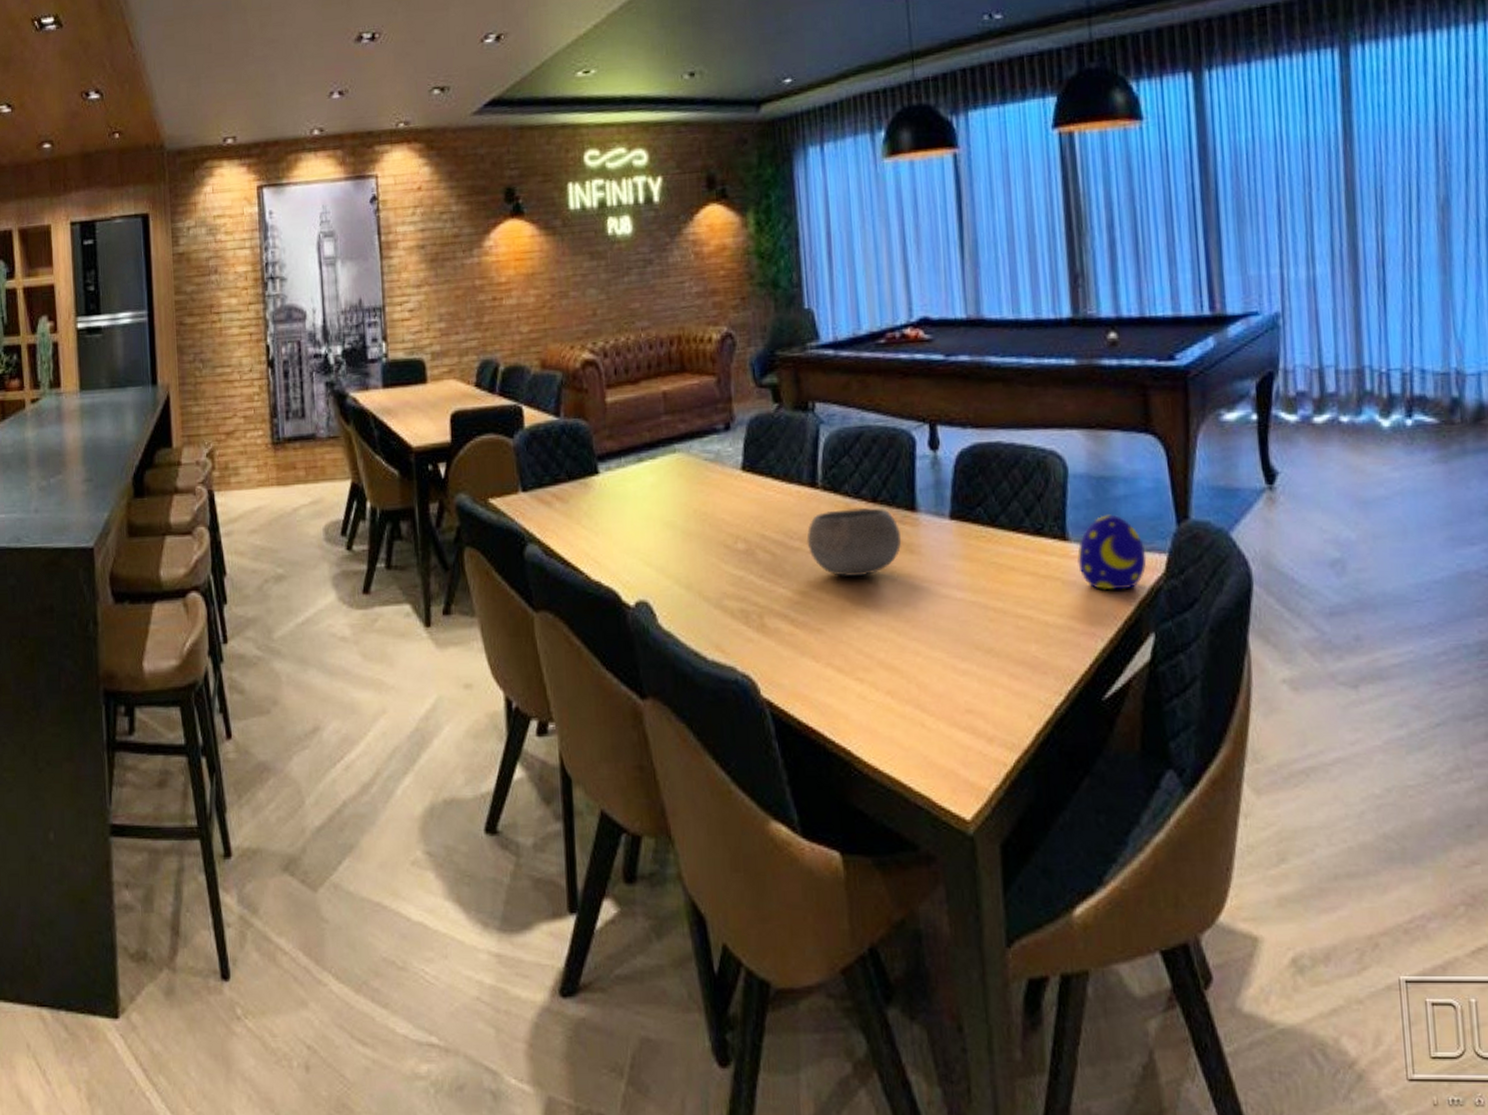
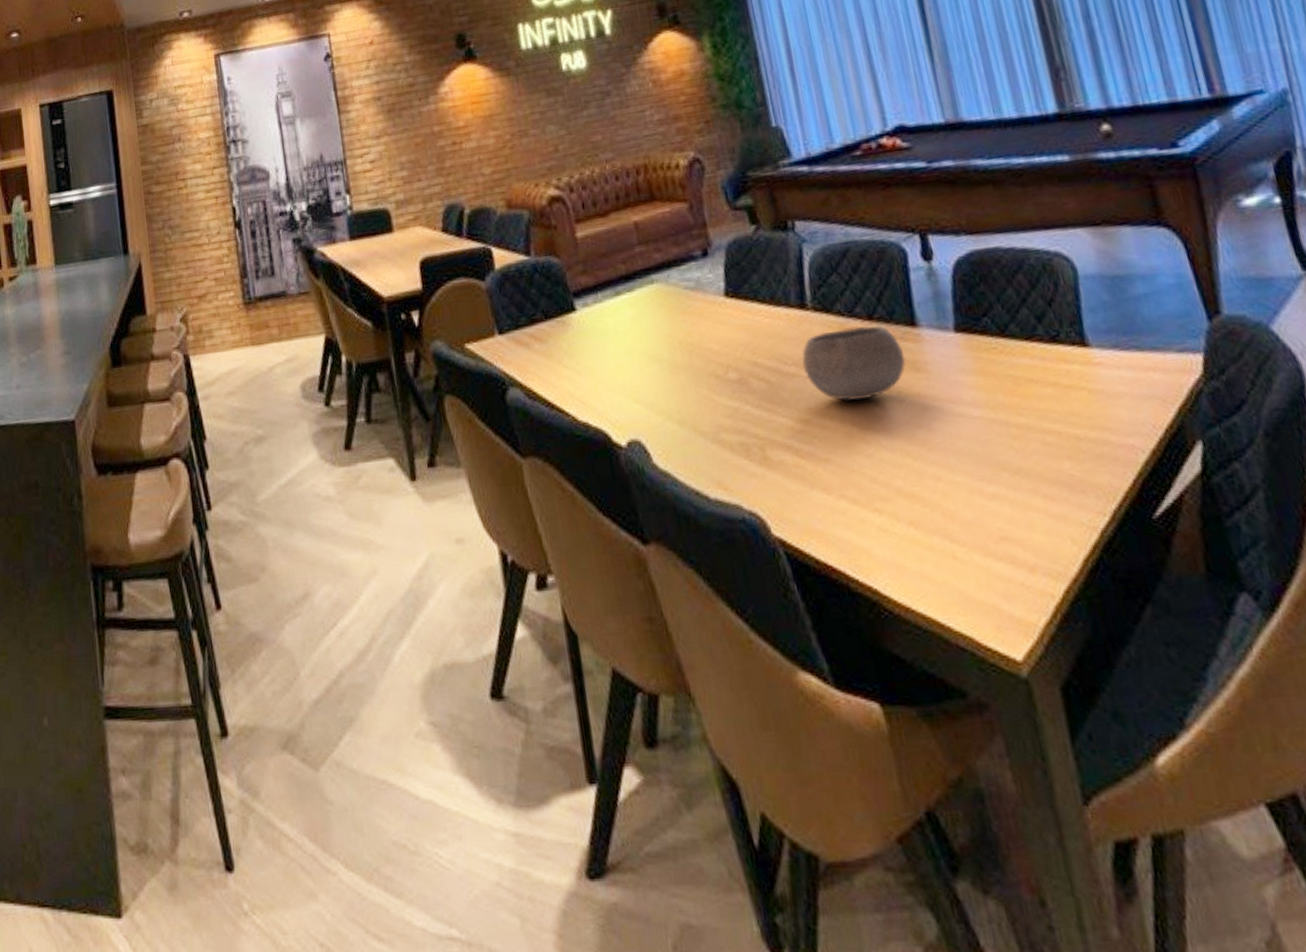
decorative egg: present [1077,514,1147,591] -> none [1101,315,1182,398]

